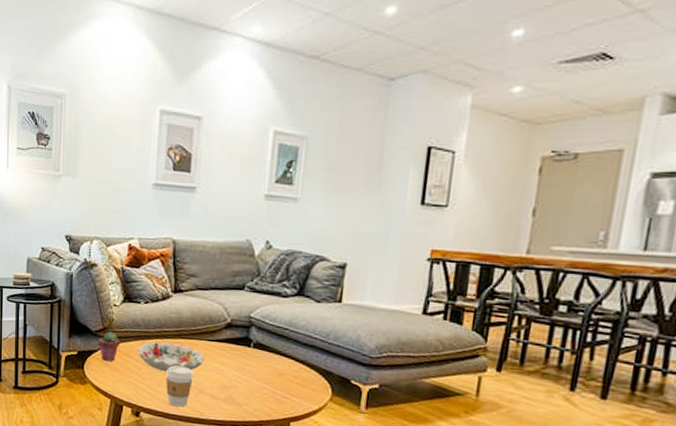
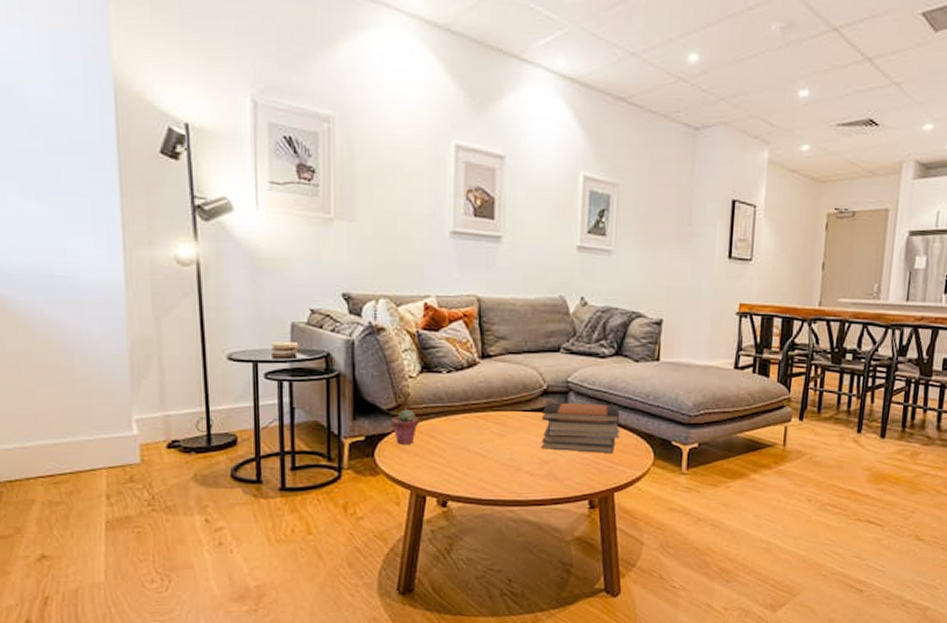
decorative bowl: present [137,342,205,372] -> none [441,416,520,451]
coffee cup: present [166,365,194,407] -> none [477,443,508,490]
book stack: none [222,334,300,386] -> present [540,402,620,453]

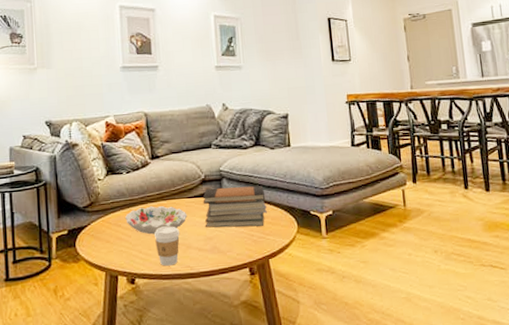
potted succulent: present [391,409,418,444] -> none [86,205,108,234]
decorative bowl: none [441,416,520,451] -> present [125,205,188,235]
coffee cup: none [477,443,508,490] -> present [155,226,180,266]

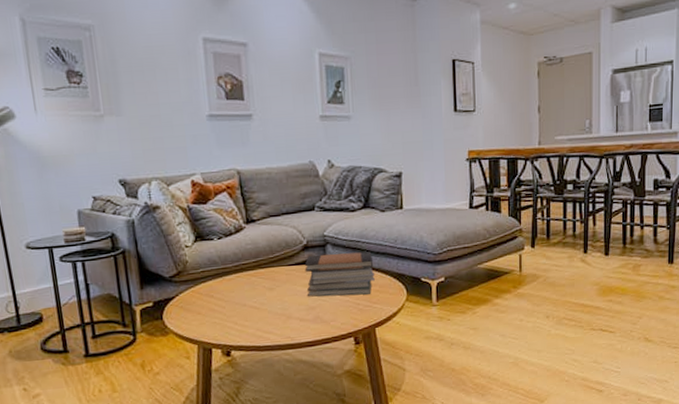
decorative bowl: present [125,205,188,235] -> none [218,274,288,305]
coffee cup: present [155,226,180,266] -> none [251,296,279,338]

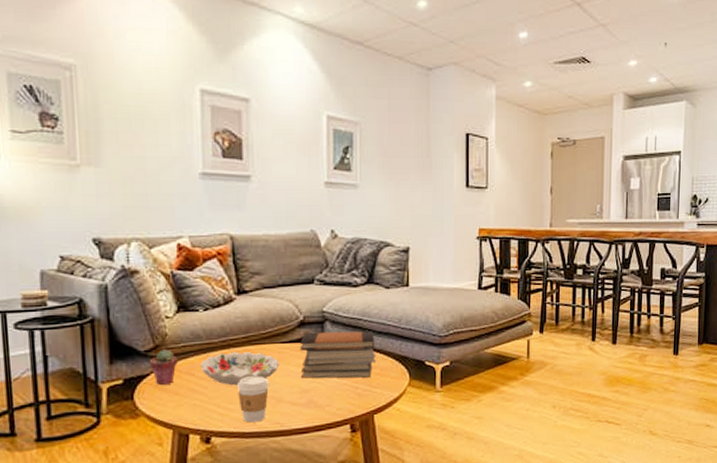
potted succulent: none [173,275,198,306] -> present [149,349,177,385]
decorative bowl: none [218,274,288,305] -> present [200,351,280,386]
coffee cup: none [251,296,279,338] -> present [238,376,269,423]

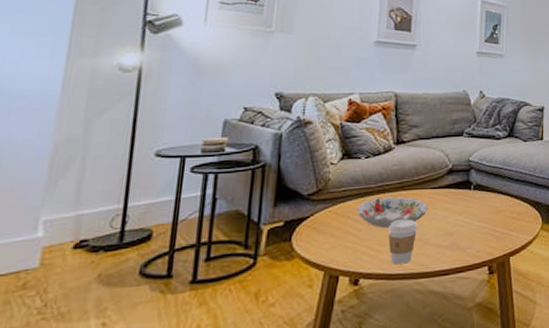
potted succulent: present [149,349,177,385] -> none [310,193,337,227]
book stack: present [299,331,376,379] -> none [446,178,513,222]

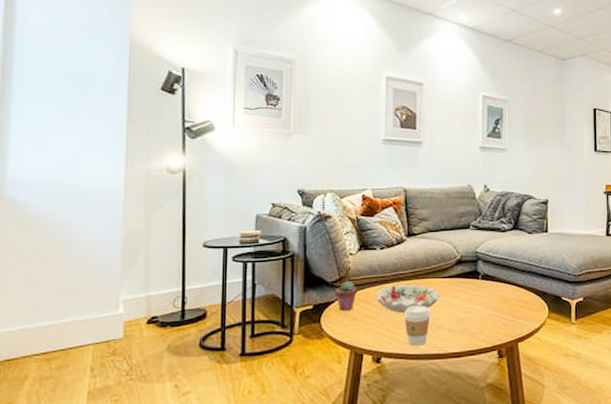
potted succulent: none [310,193,337,227] -> present [334,281,357,311]

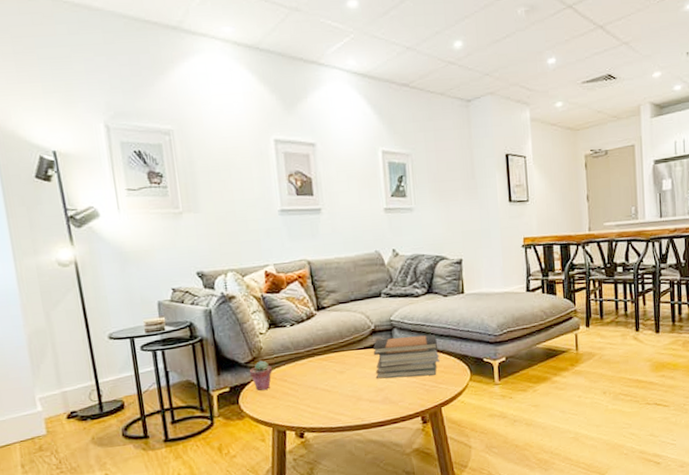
decorative bowl: present [376,284,440,313] -> none [291,358,357,388]
coffee cup: present [405,305,430,346] -> none [323,379,349,419]
book stack: none [457,269,520,310] -> present [372,334,440,379]

